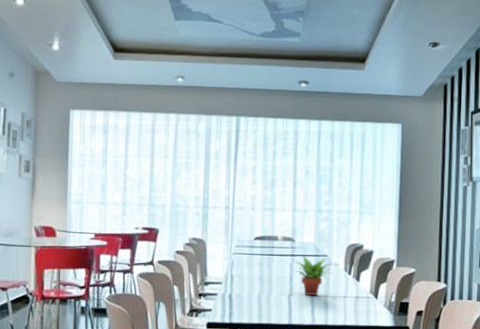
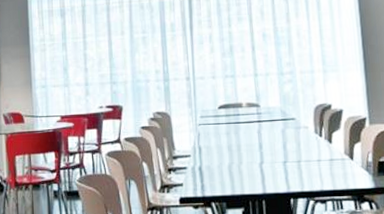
succulent plant: present [293,256,333,296] -> none [262,121,302,162]

